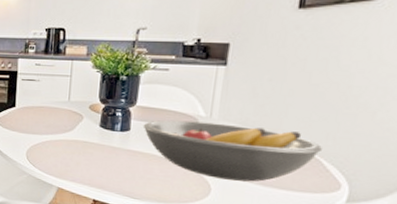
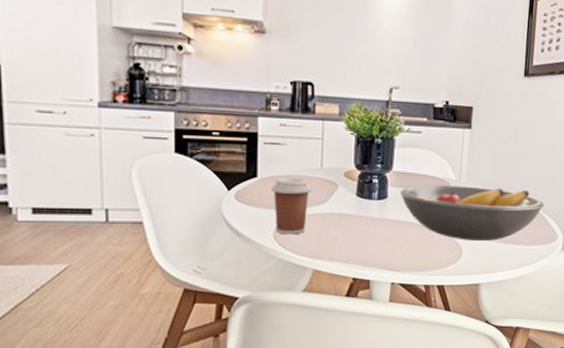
coffee cup: none [25,108,60,156] -> present [271,177,312,235]

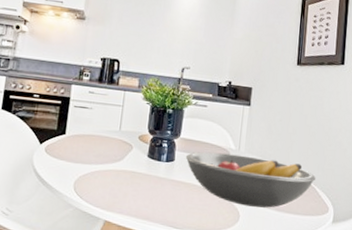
coffee cup: present [271,177,312,235] -> none [75,136,111,187]

